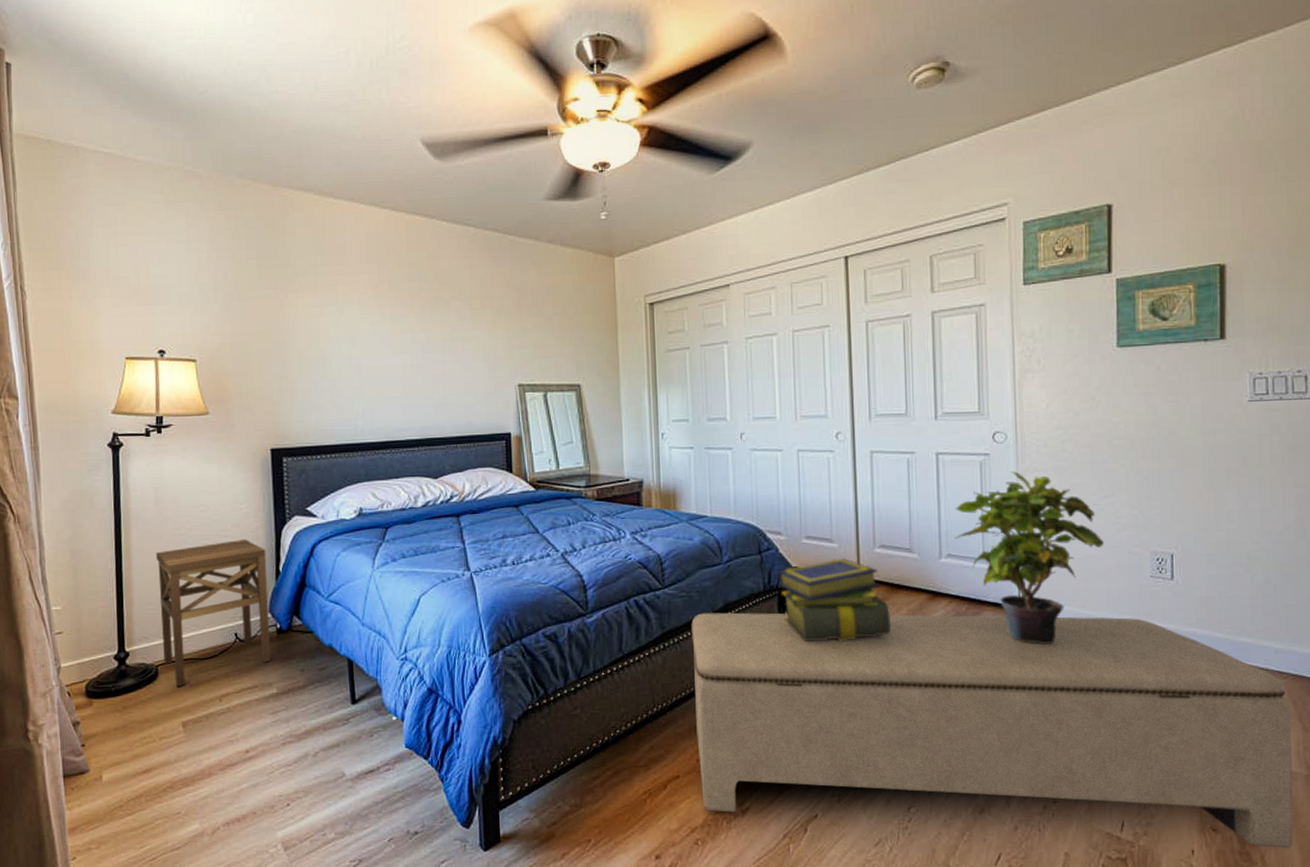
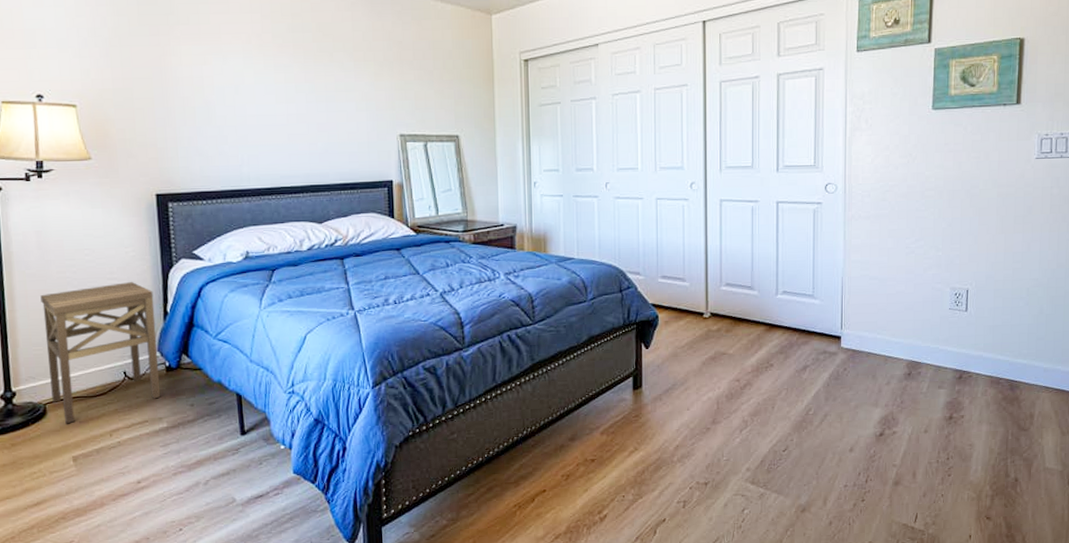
bench: present [691,612,1294,848] -> none [558,344,1053,531]
stack of books: present [777,558,891,641] -> none [636,295,733,369]
potted plant: present [955,471,1104,644] -> none [790,218,913,368]

